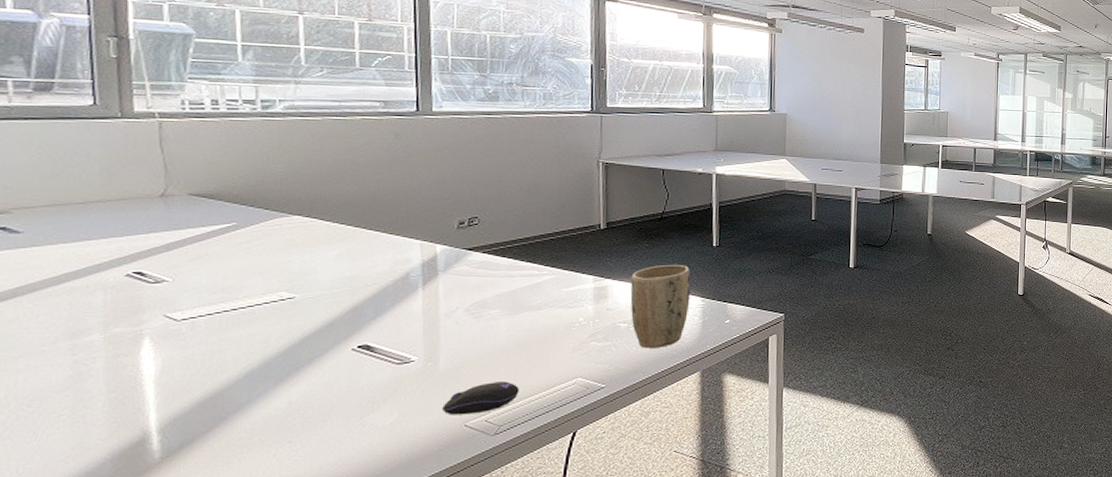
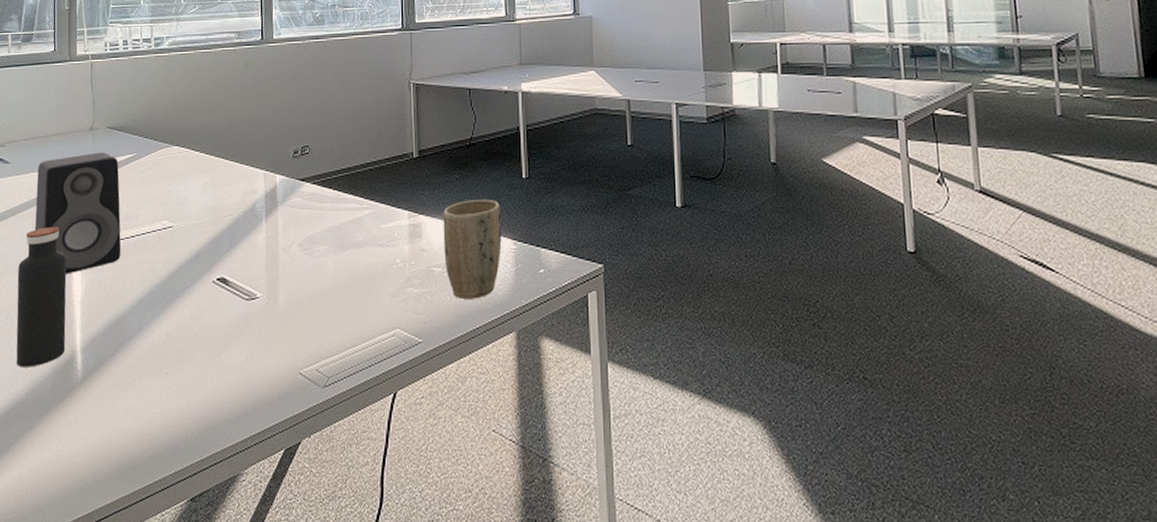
water bottle: none [44,302,132,457] -> present [16,226,67,367]
speaker: none [71,221,217,353] -> present [35,152,122,274]
computer mouse: present [442,381,520,415] -> none [281,326,345,361]

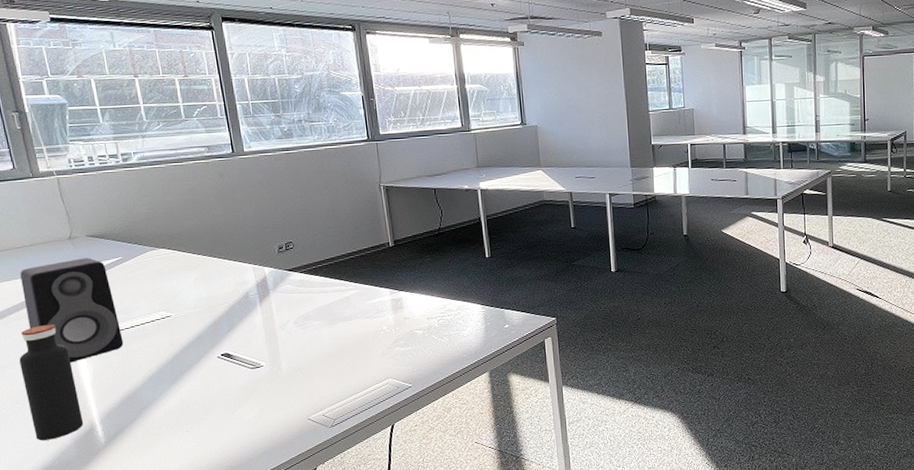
plant pot: present [443,199,502,299] -> none [420,275,473,352]

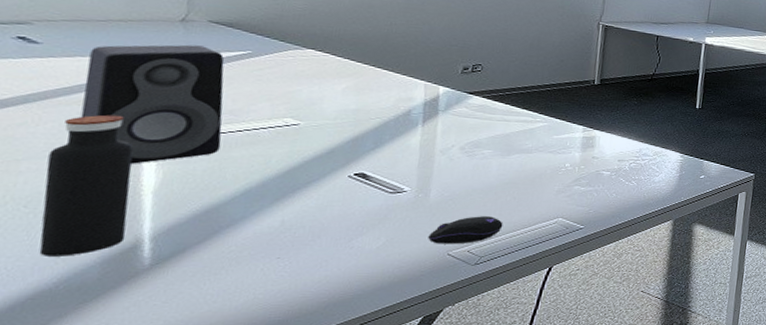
computer mouse: none [289,382,345,411] -> present [428,216,503,244]

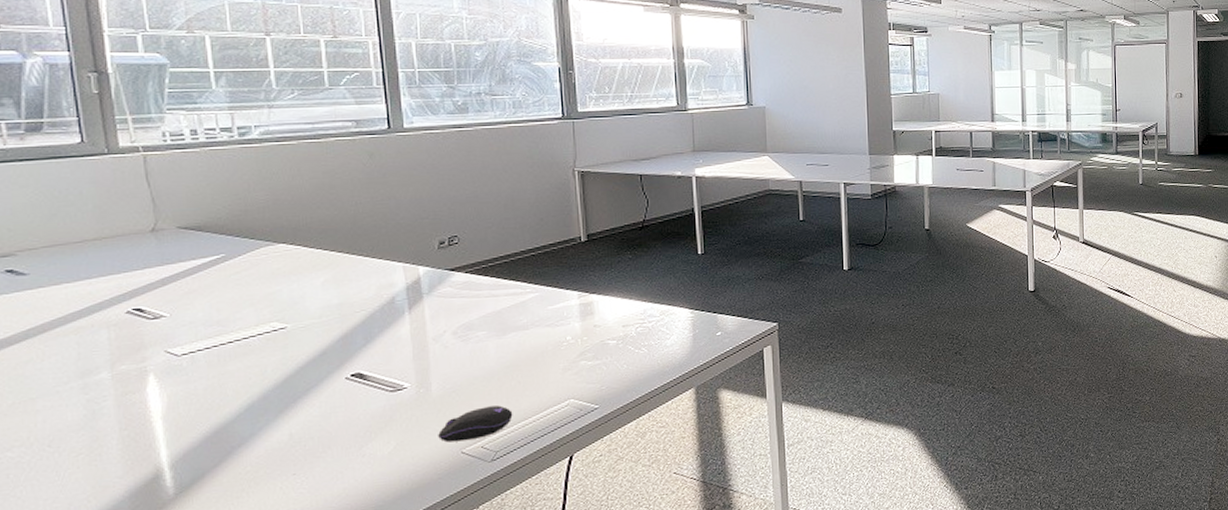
water bottle: present [39,114,134,256] -> none [59,340,146,495]
speaker: present [80,44,225,164] -> none [74,255,216,390]

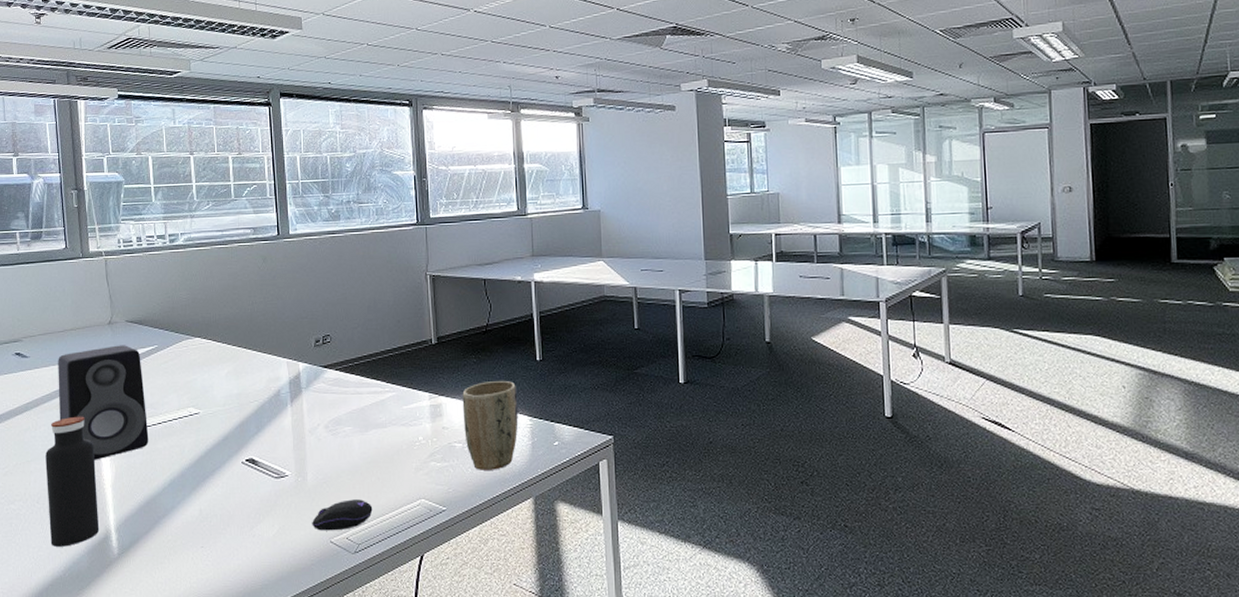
water bottle: none [59,340,146,495] -> present [45,416,100,547]
speaker: none [74,255,216,390] -> present [58,345,149,460]
plant pot: none [616,275,679,366] -> present [462,380,519,470]

